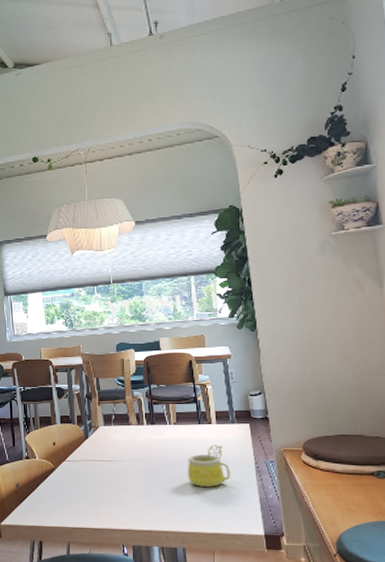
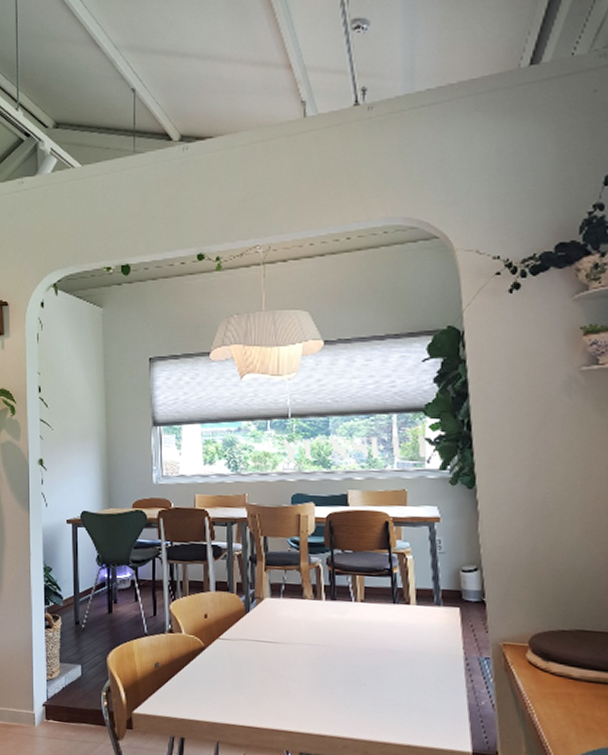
mug: present [188,444,231,487] -> none [376,631,432,686]

